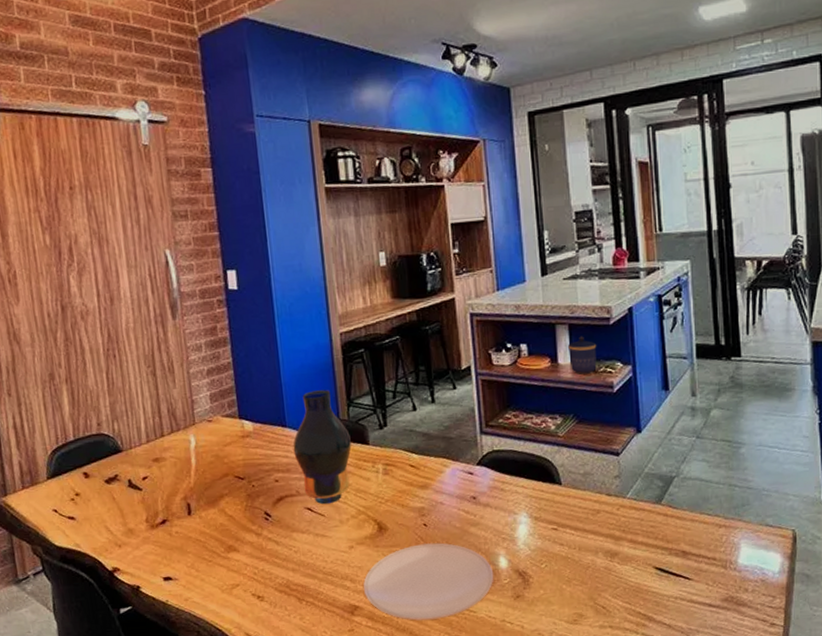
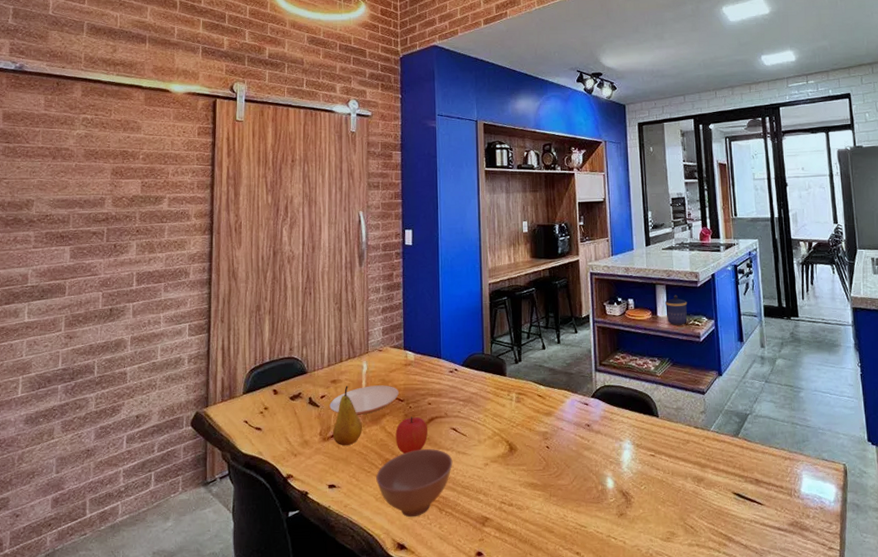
plate: none [154,461,238,498] -> present [329,385,399,415]
fruit: none [161,464,197,533] -> present [332,385,362,446]
bowl: none [219,532,311,609] -> present [376,449,453,517]
fruit: none [237,496,278,539] -> present [395,416,428,454]
vase: present [293,390,352,505] -> none [445,329,492,426]
plate: present [363,542,494,621] -> none [494,463,602,534]

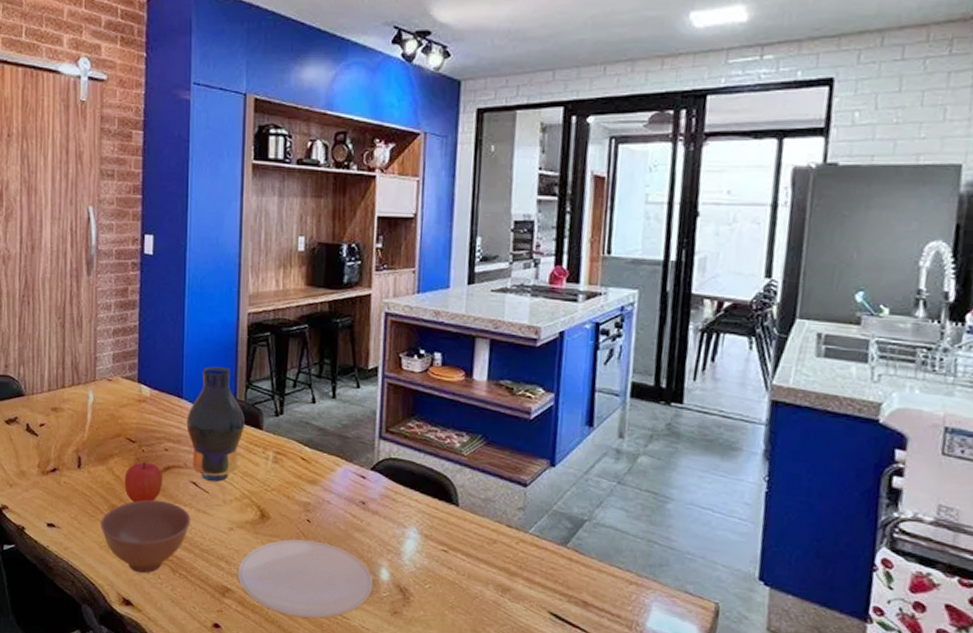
plate: present [329,385,399,415] -> none [49,419,130,452]
fruit: present [332,385,362,446] -> none [52,416,86,484]
vase: none [445,329,492,426] -> present [186,366,245,482]
plate: none [494,463,602,534] -> present [238,539,373,619]
decorative jar: present [665,295,688,326] -> none [486,354,519,395]

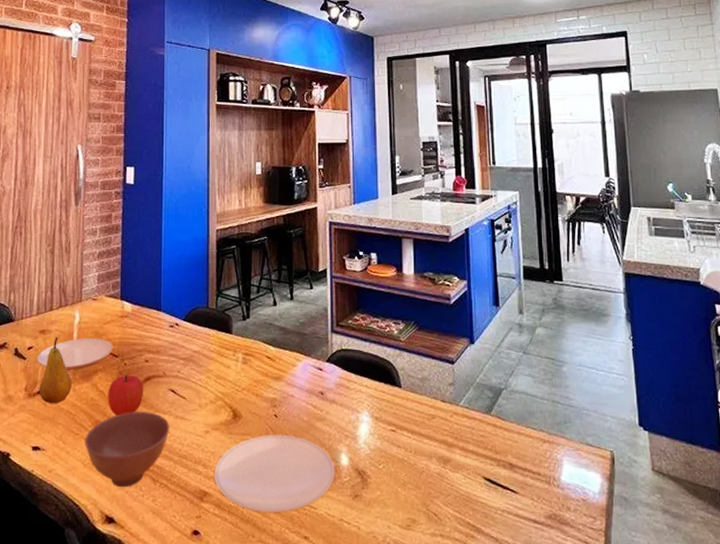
plate: none [49,419,130,452] -> present [37,338,113,370]
fruit: none [52,416,86,484] -> present [39,337,72,404]
vase: present [186,366,245,482] -> none [165,280,216,388]

